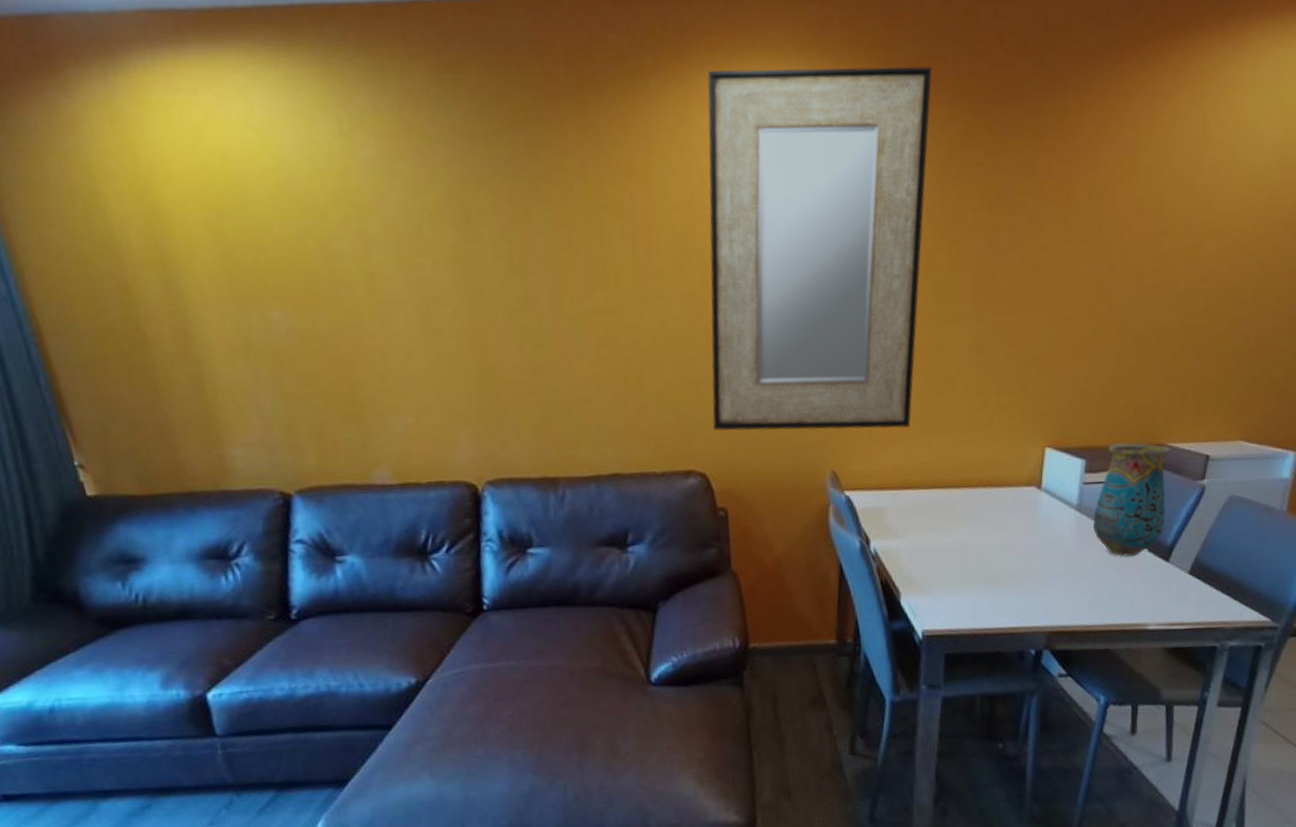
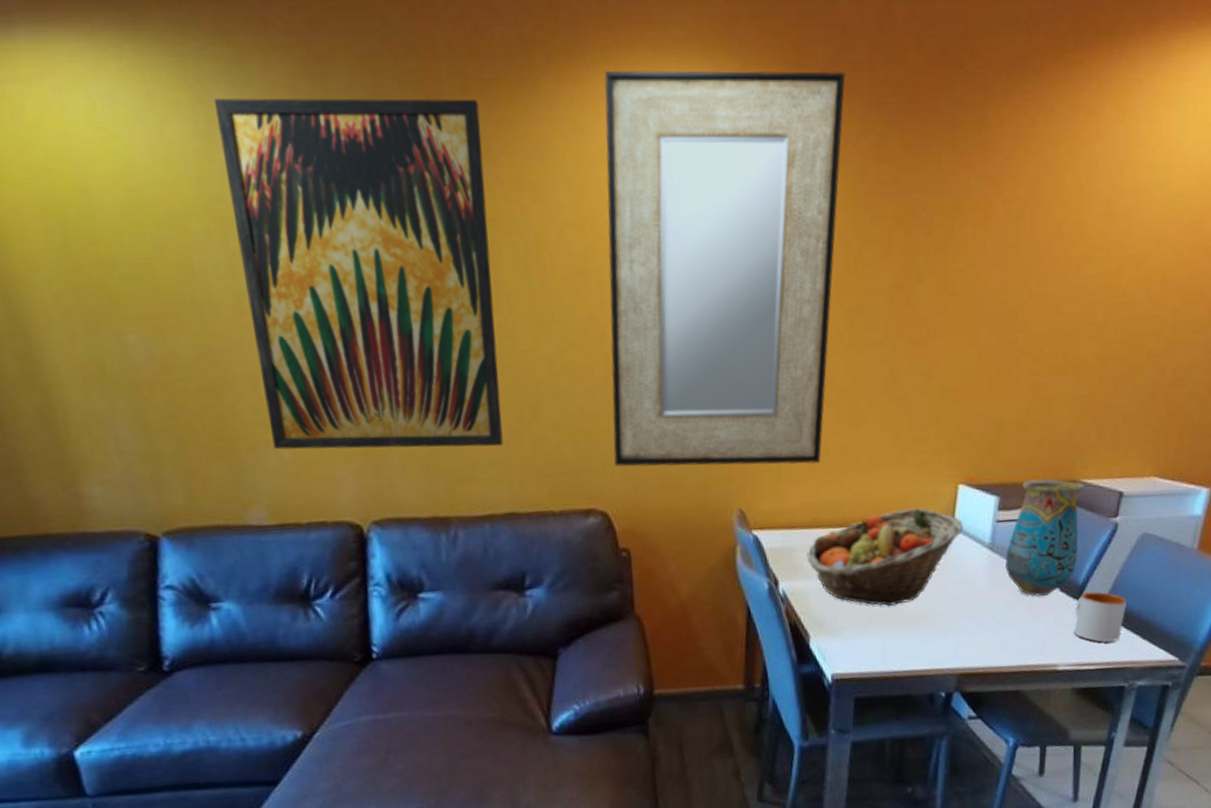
wall art: none [356,98,610,415] -> present [213,98,504,450]
fruit basket: none [897,470,1050,565] -> present [807,508,963,607]
mug: none [1163,552,1217,603] -> present [1074,591,1128,642]

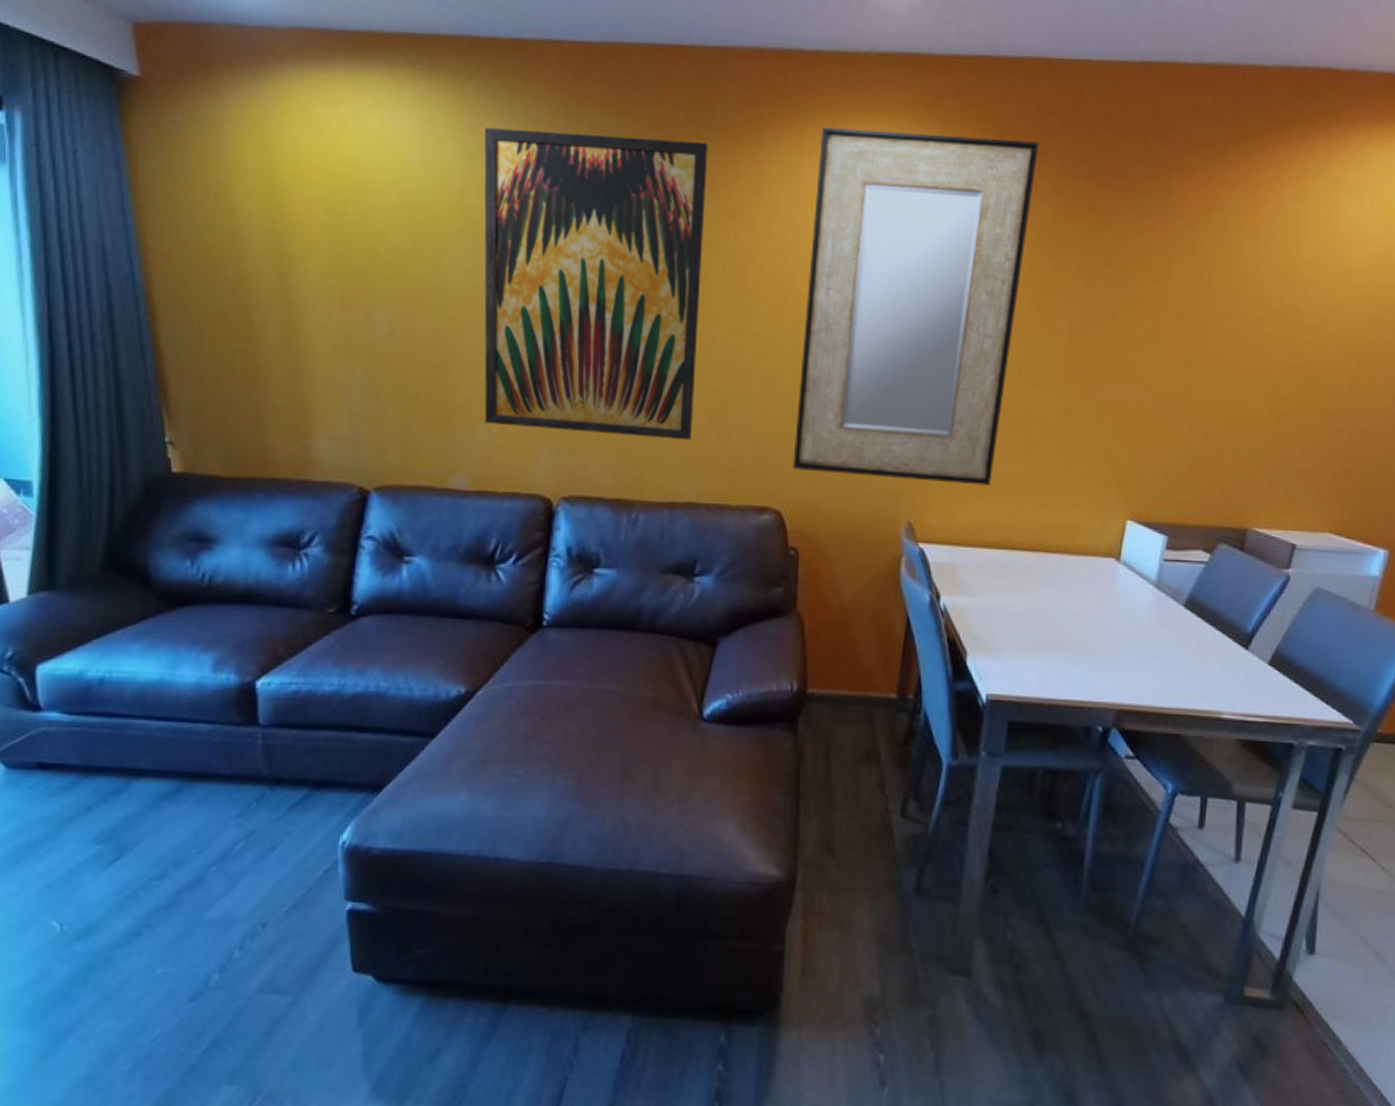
fruit basket: present [807,508,963,607] -> none [970,538,1129,633]
vase: present [1006,479,1084,596] -> none [1171,523,1255,640]
mug: present [1074,591,1128,642] -> none [1241,640,1299,695]

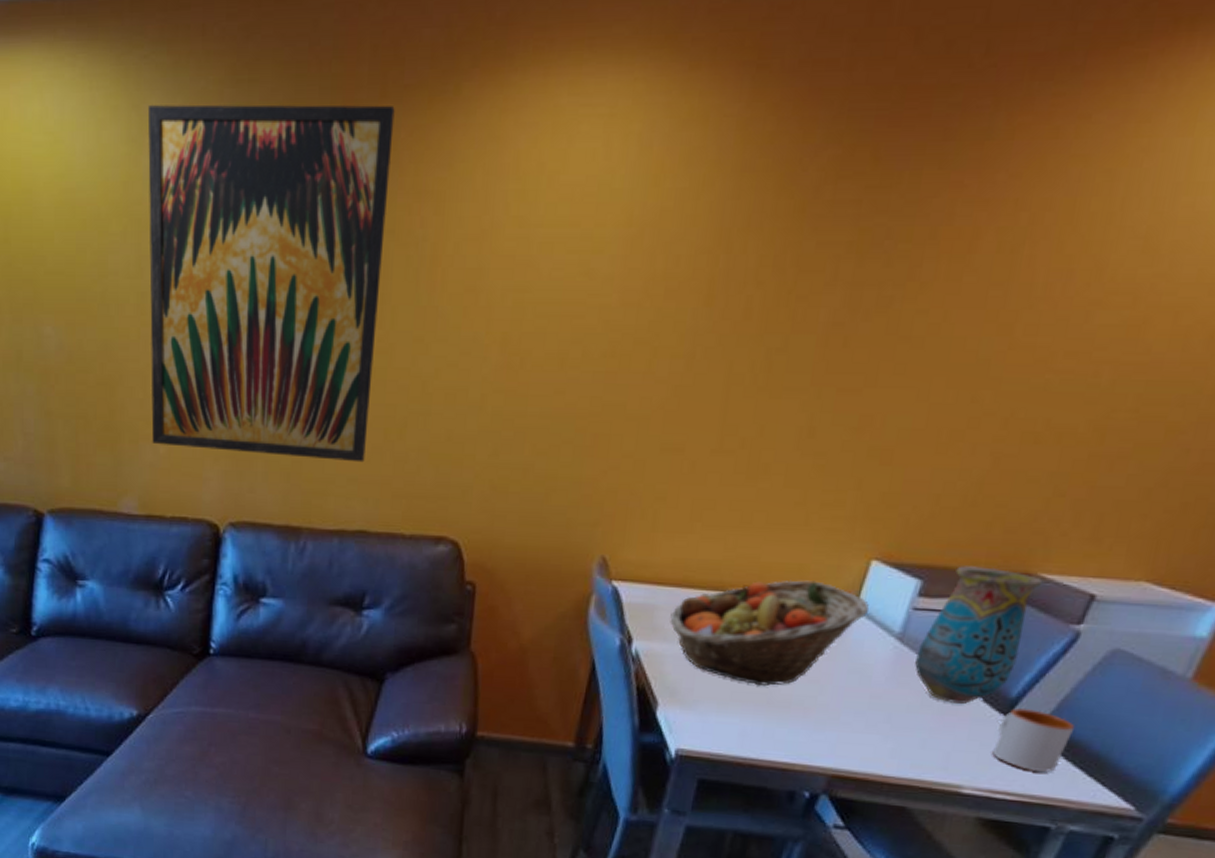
home mirror: present [792,127,1039,486] -> none [473,72,816,516]
fruit basket: none [970,538,1129,633] -> present [670,580,869,686]
vase: none [1171,523,1255,640] -> present [915,566,1041,704]
mug: none [1241,640,1299,695] -> present [992,707,1076,772]

